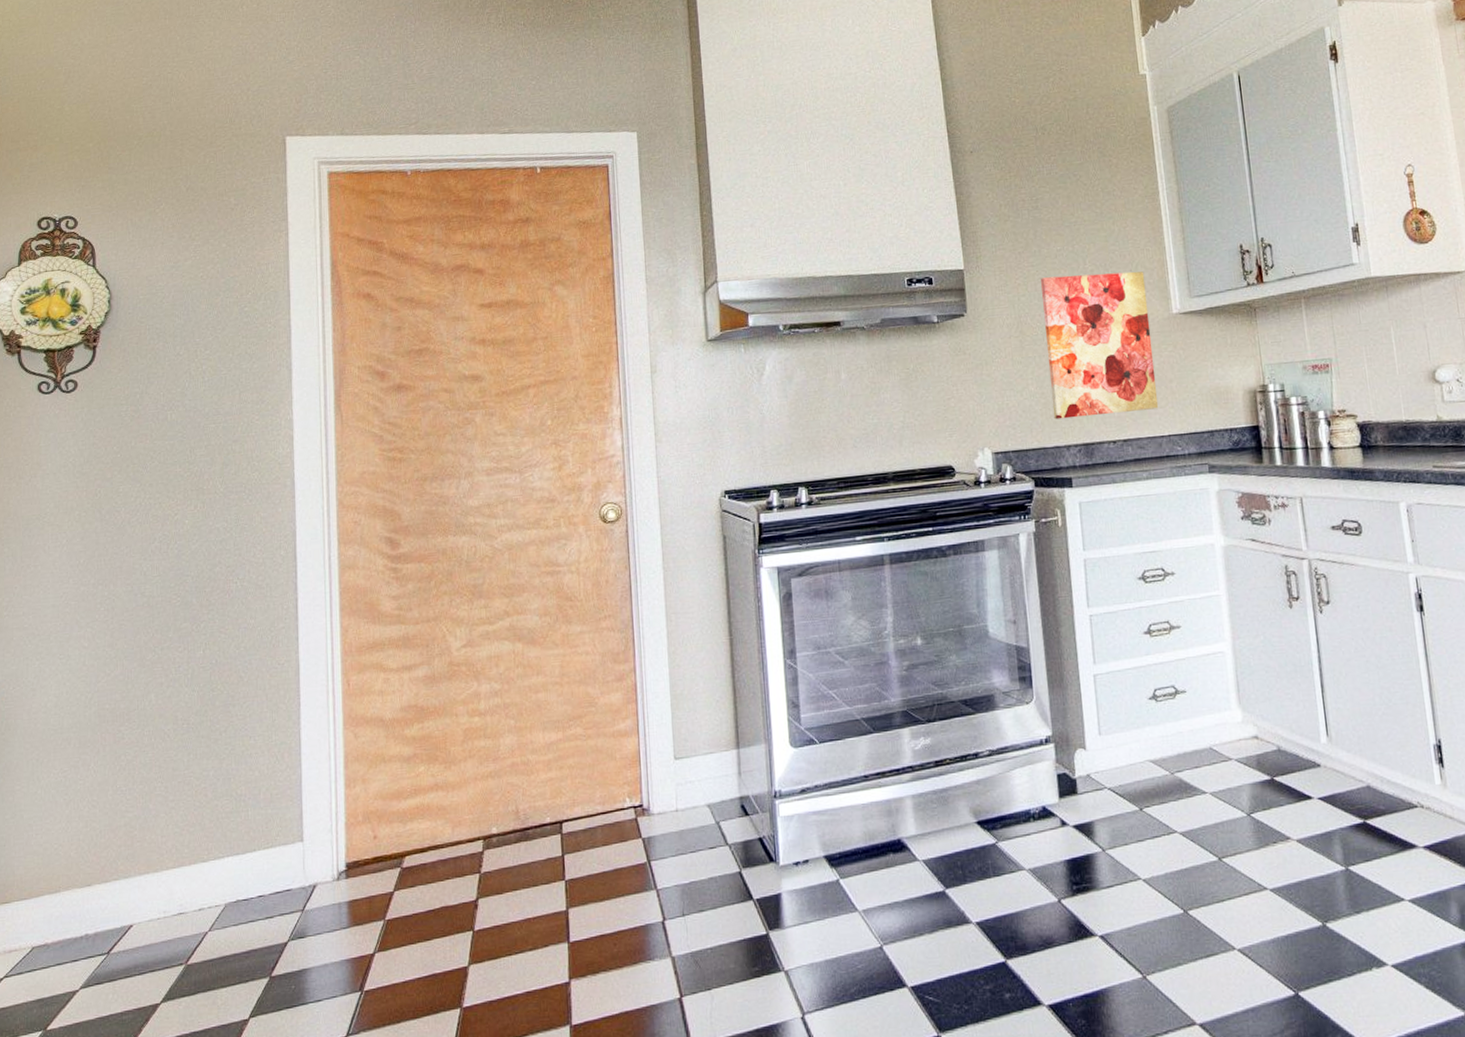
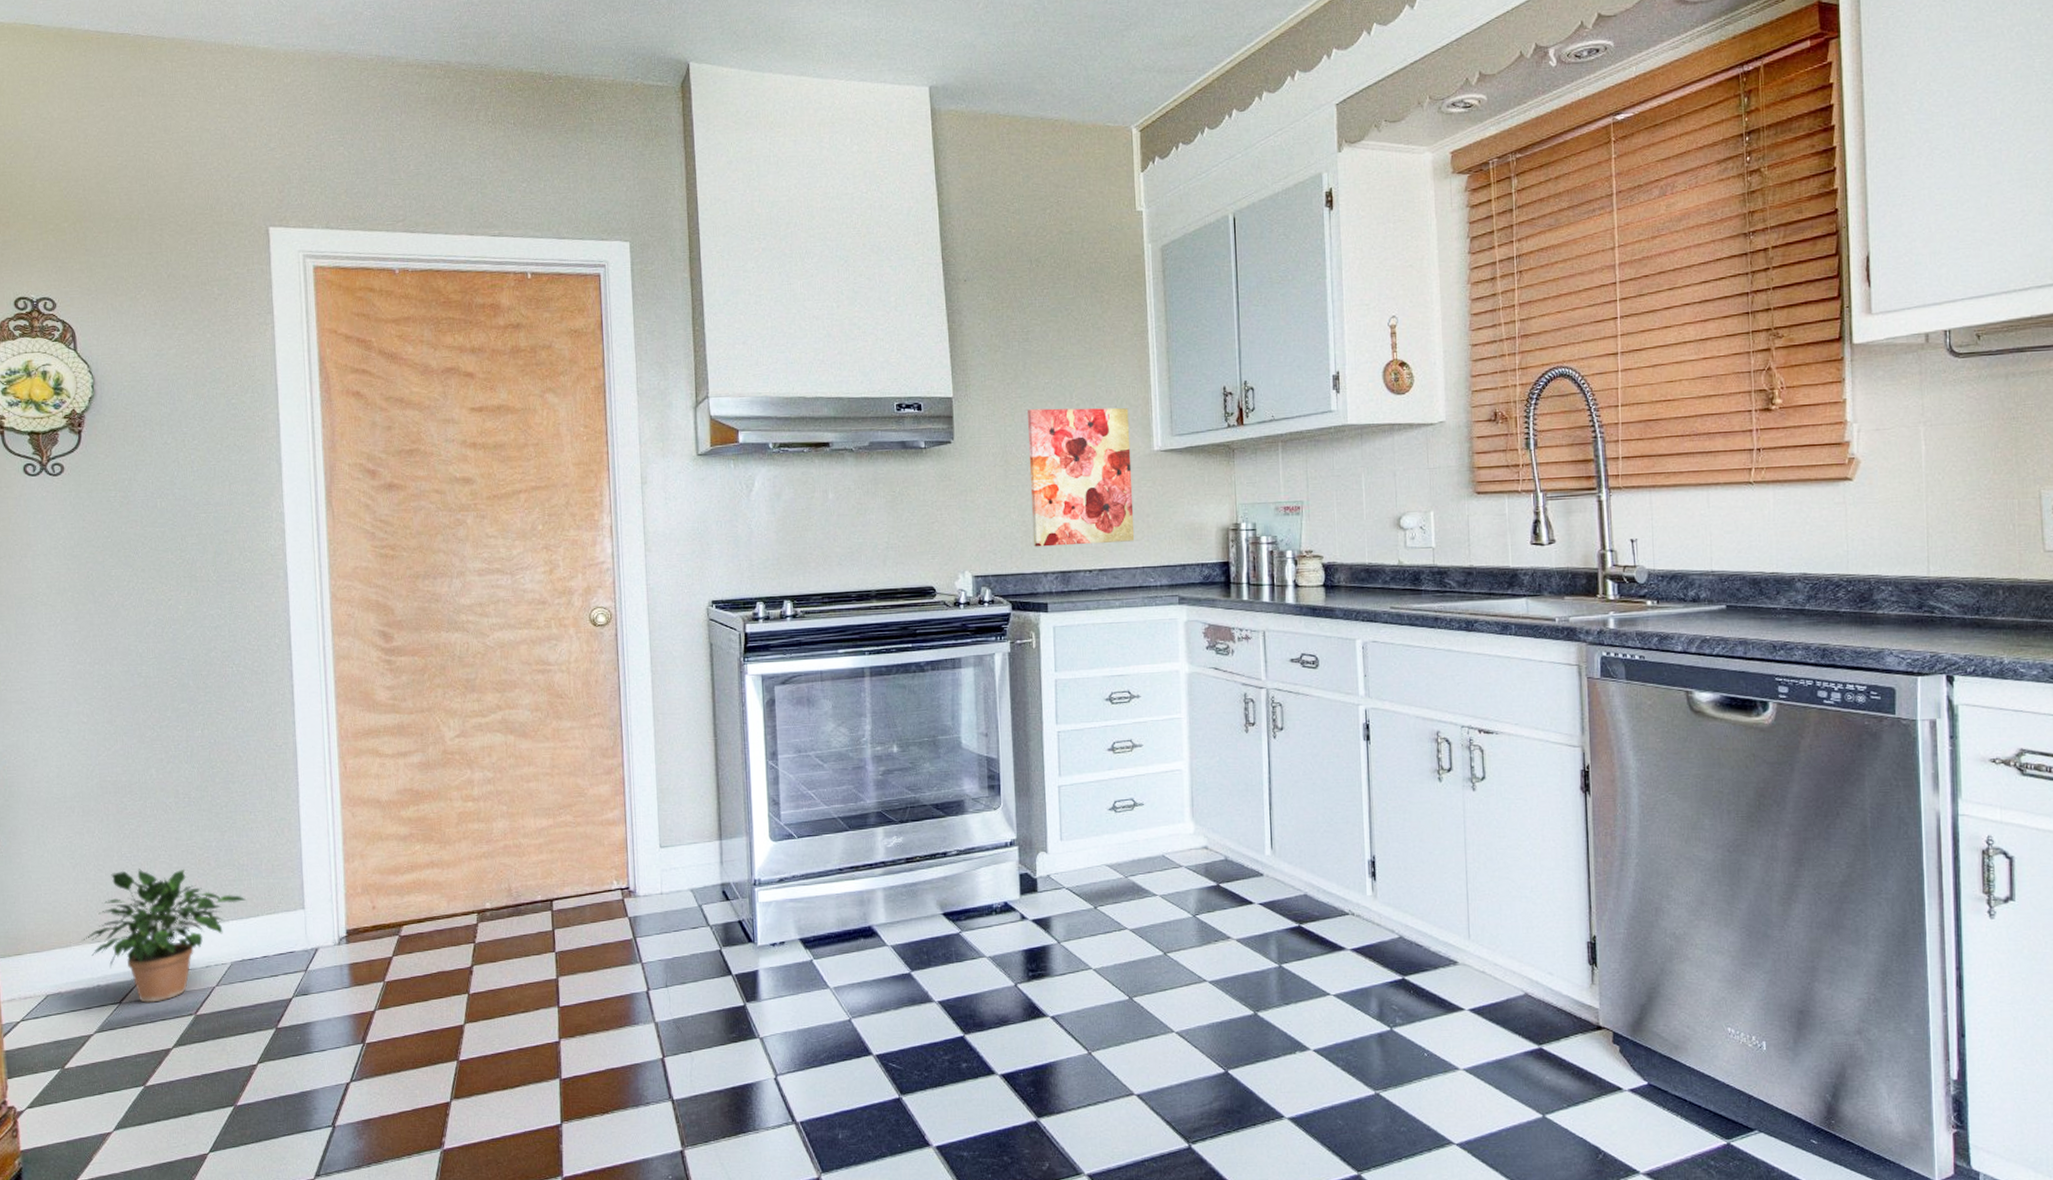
potted plant: none [71,801,244,953] -> present [81,868,247,1003]

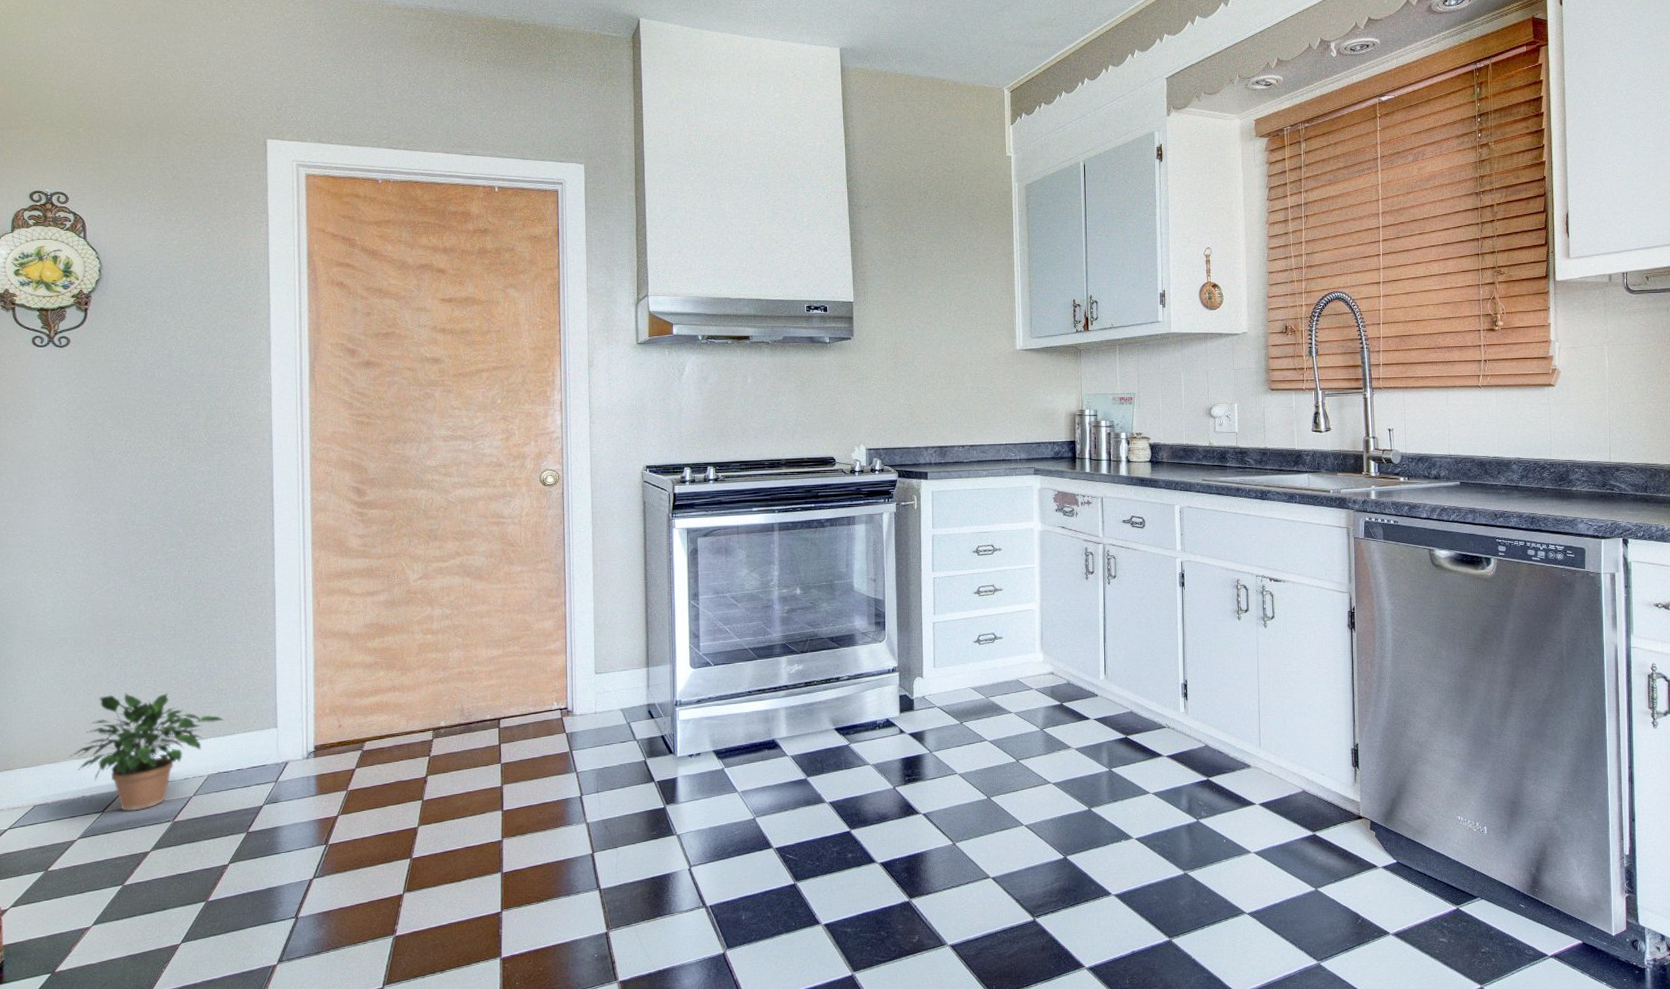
wall art: present [1026,407,1135,547] -> none [914,313,1000,426]

